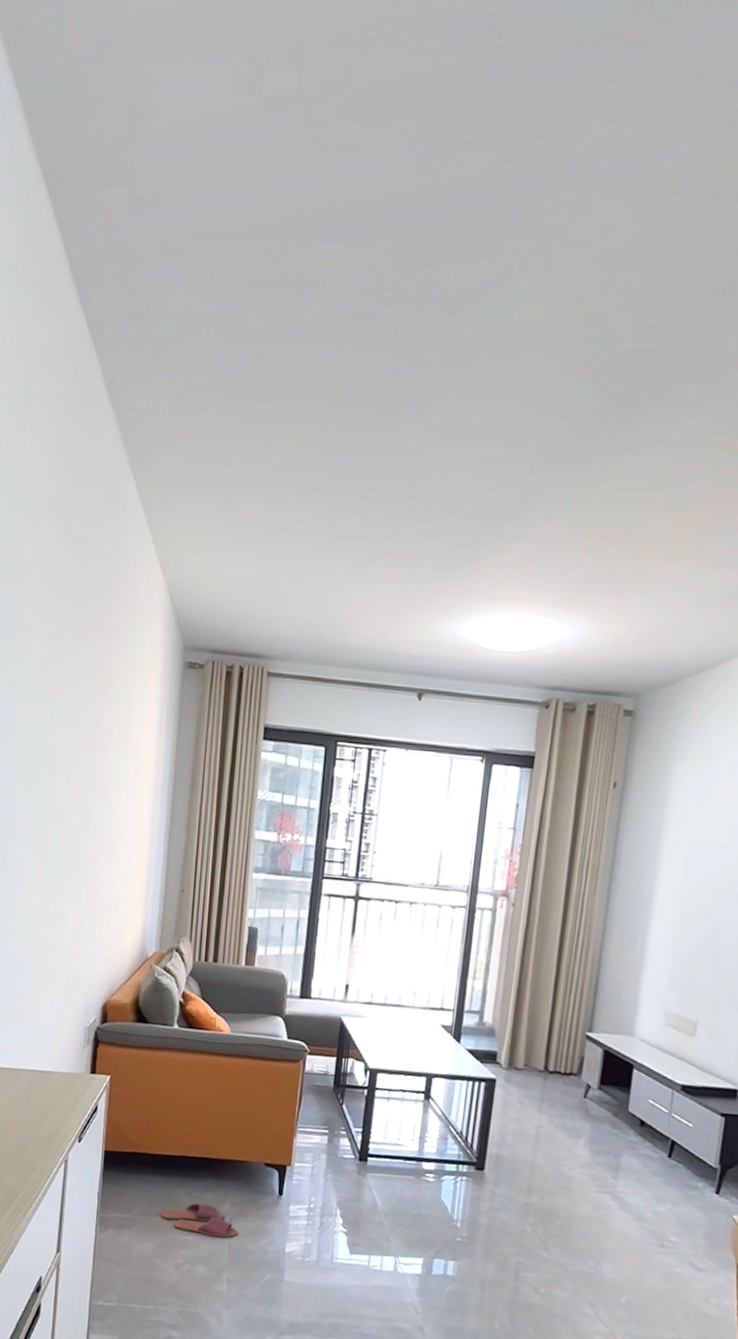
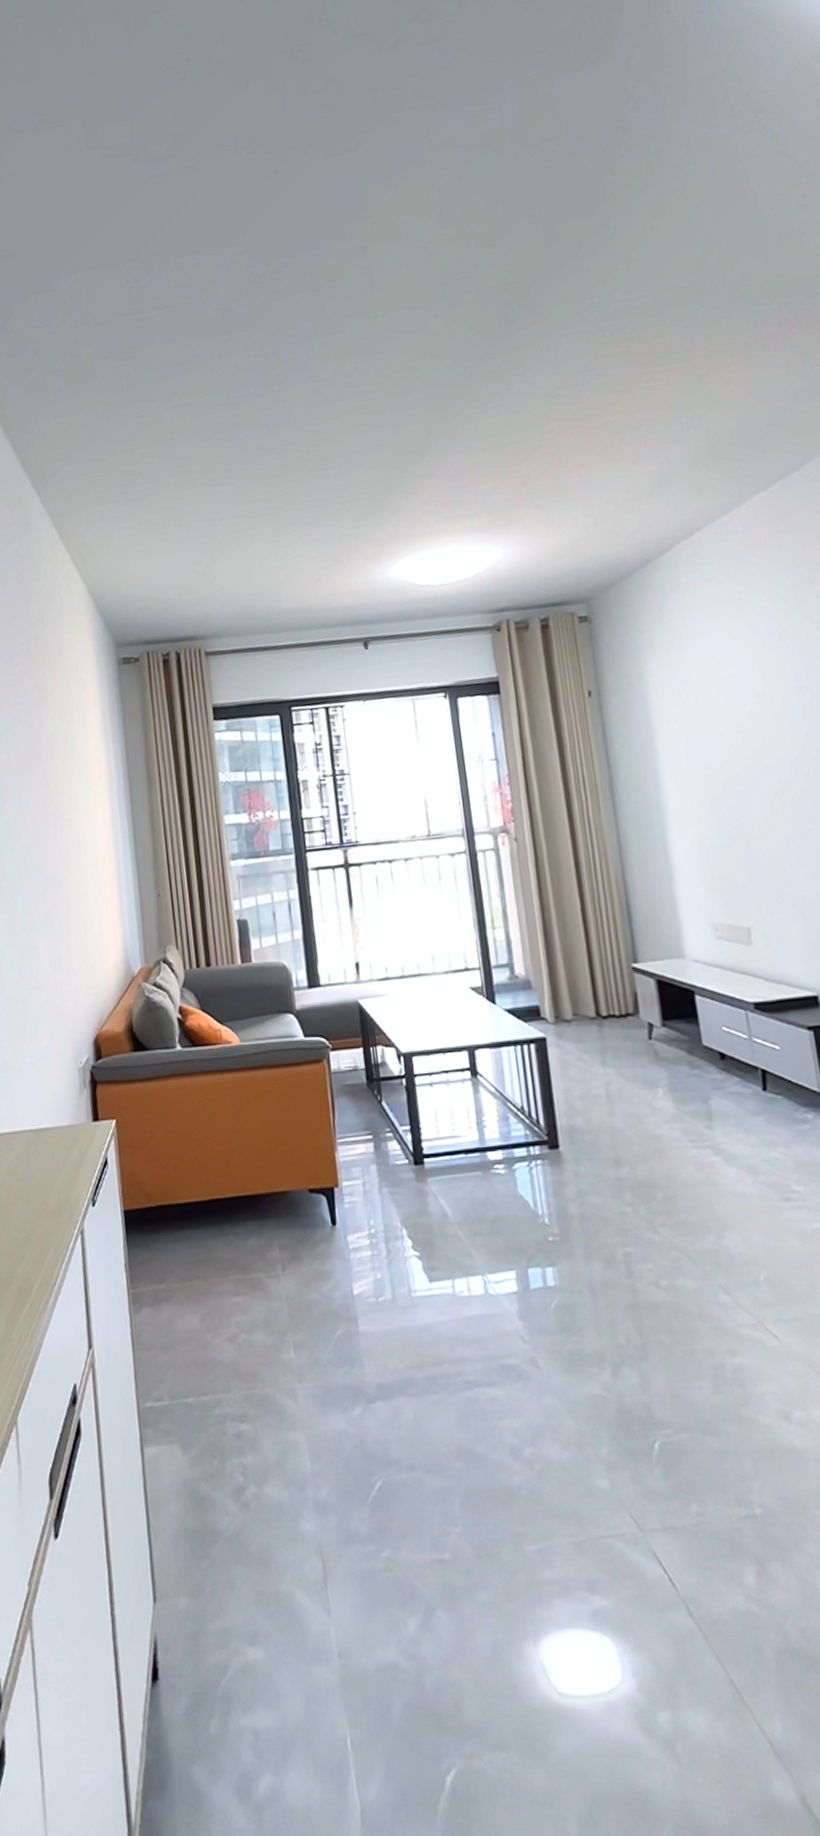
slippers: present [161,1203,238,1238] -> none [201,1253,295,1293]

